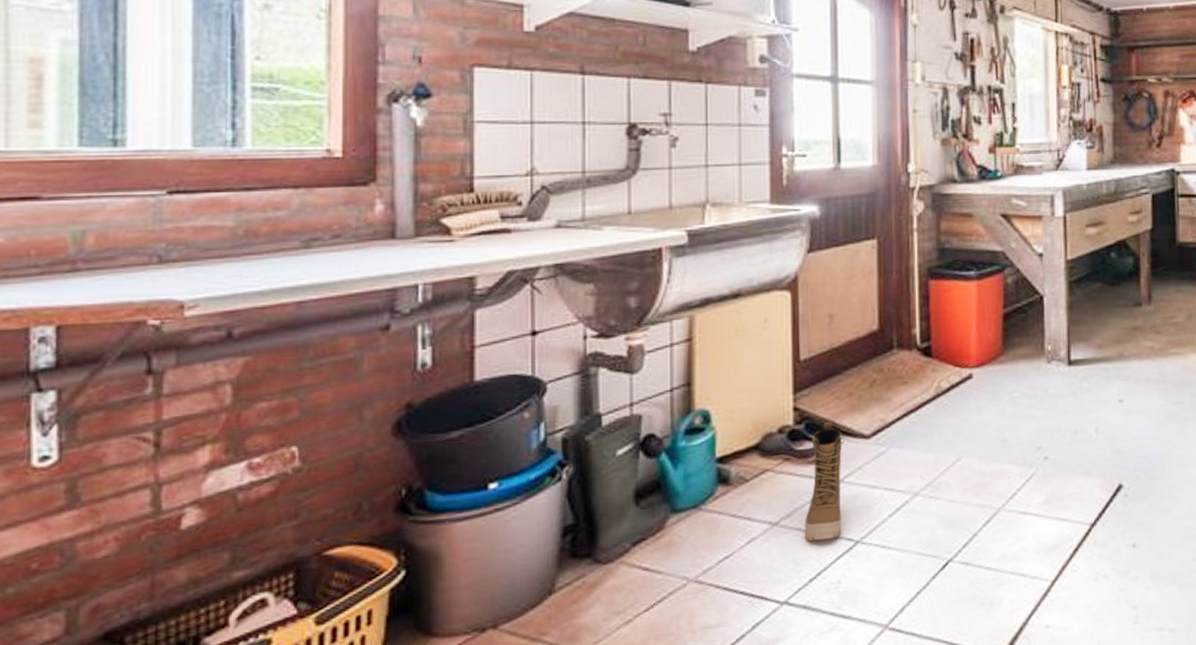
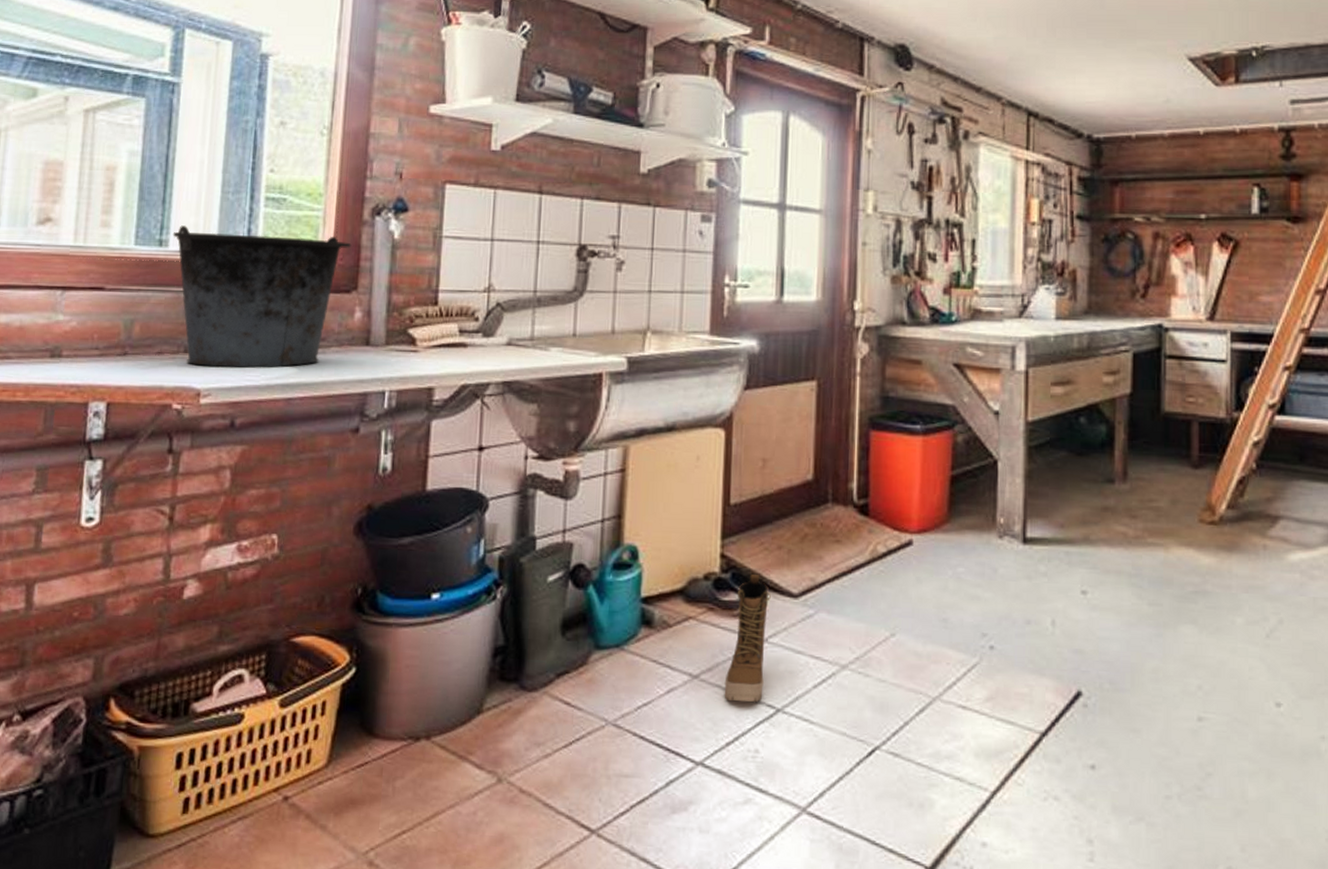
bucket: none [130,122,365,276] -> present [172,225,352,368]

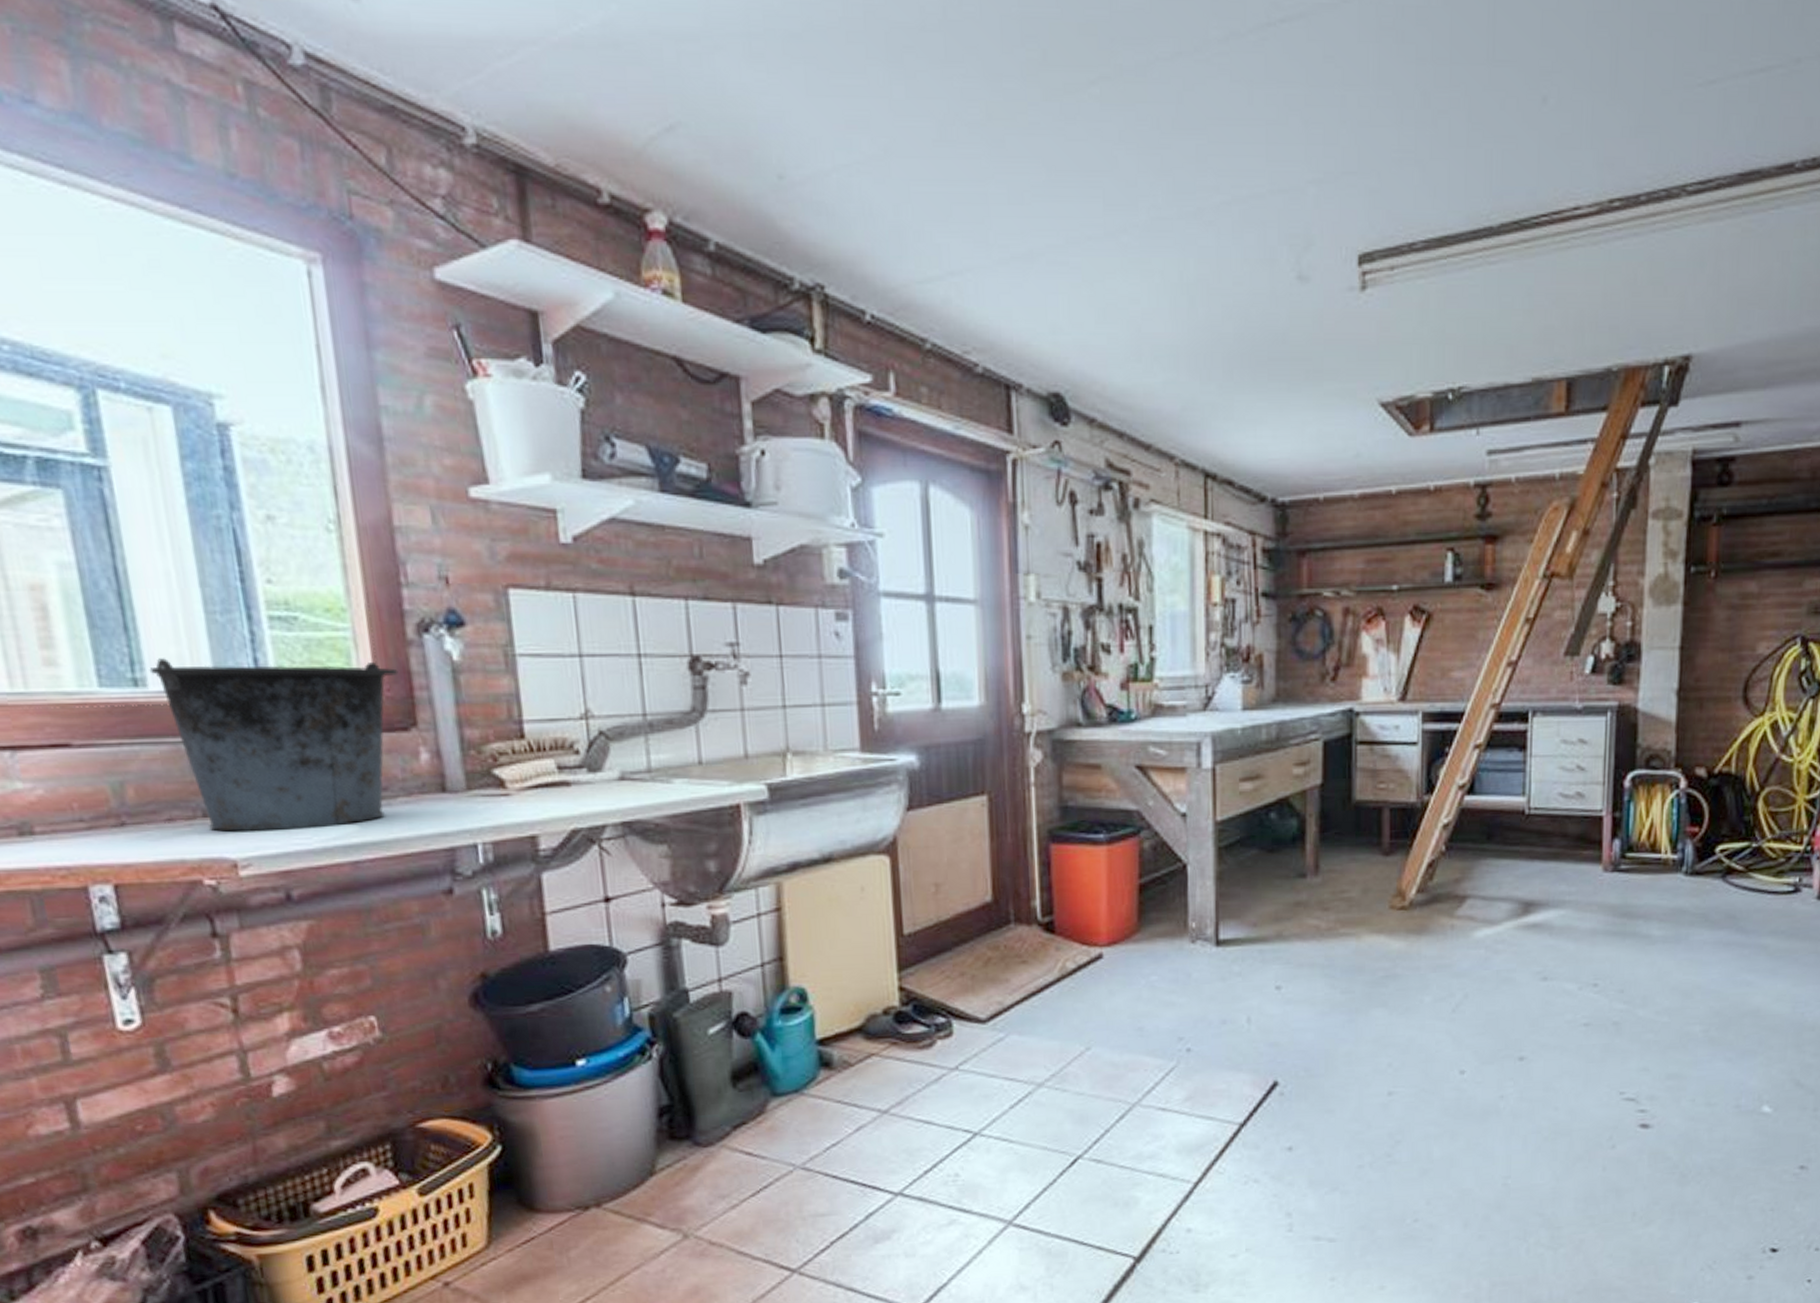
boot: present [724,575,771,702] -> none [916,1004,958,1131]

